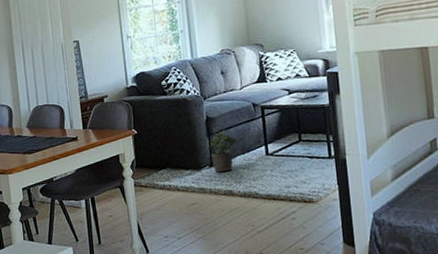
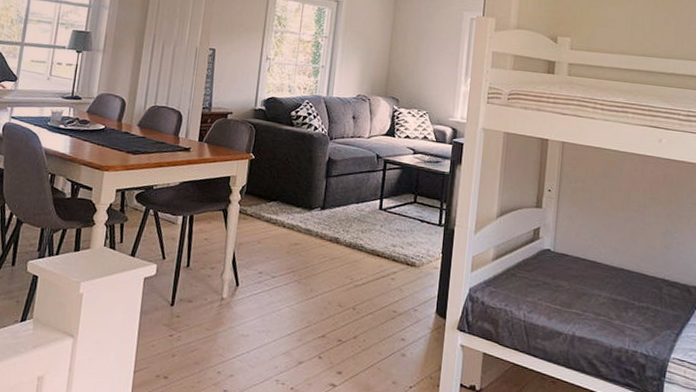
potted plant: present [207,129,237,172] -> none [322,174,354,217]

